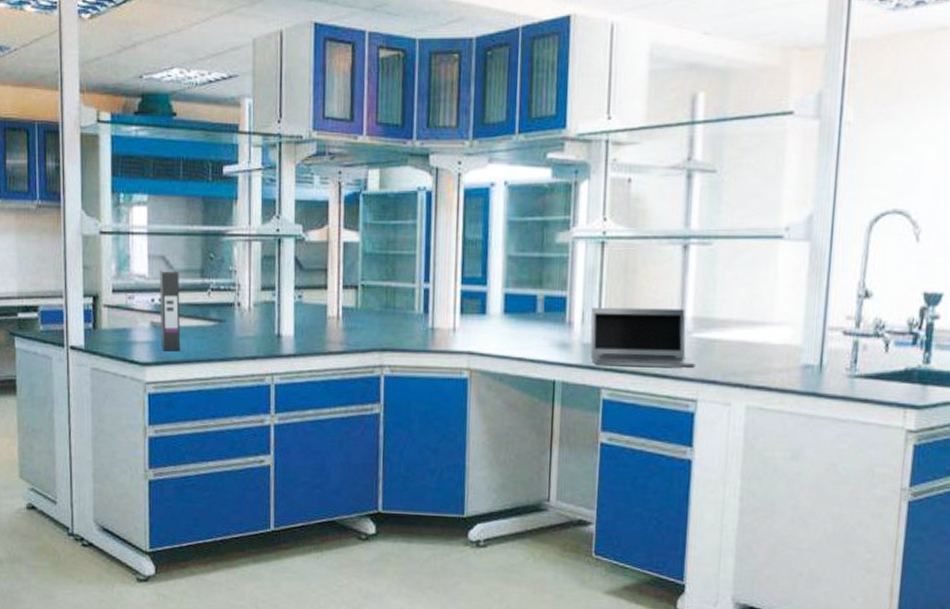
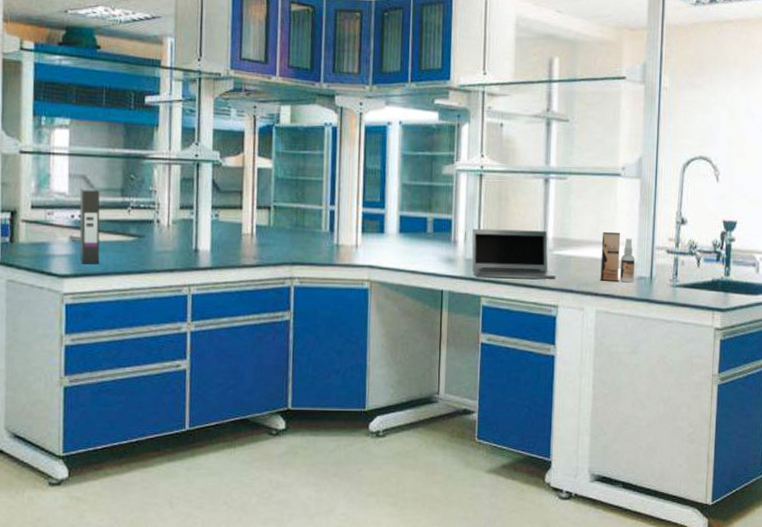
spray bottle: none [753,310,799,372] -> present [600,232,635,283]

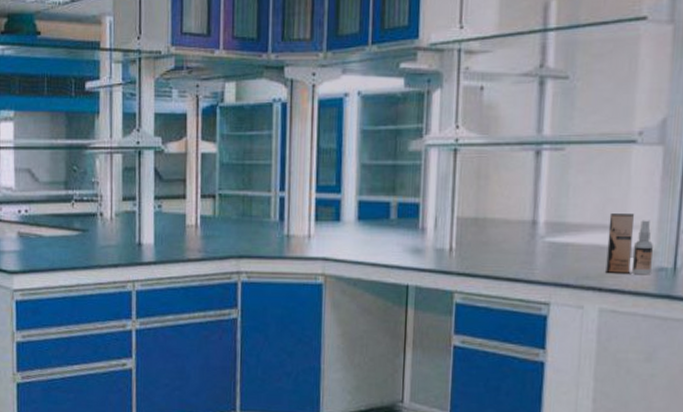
binder: present [79,188,100,265] -> none [26,183,46,260]
laptop: present [471,228,556,279] -> none [443,213,548,271]

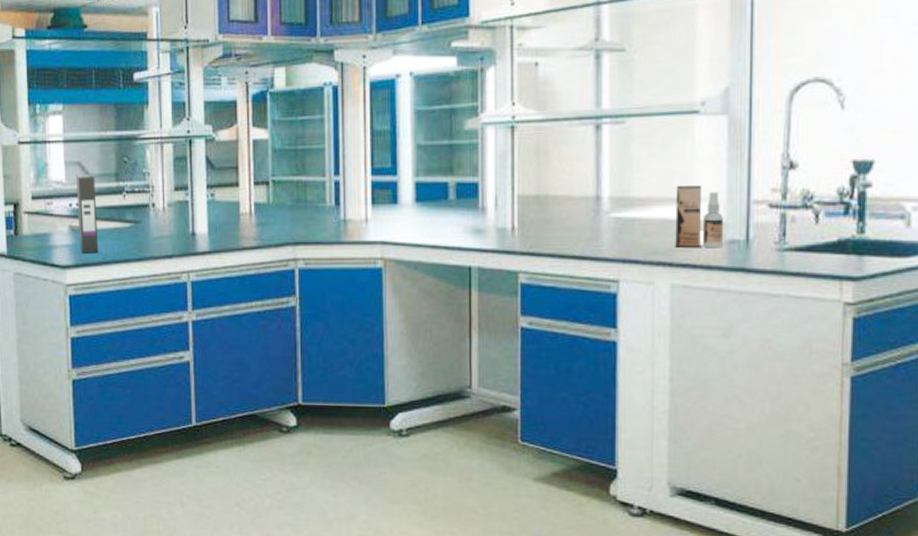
binder: none [26,183,46,260] -> present [76,175,99,254]

